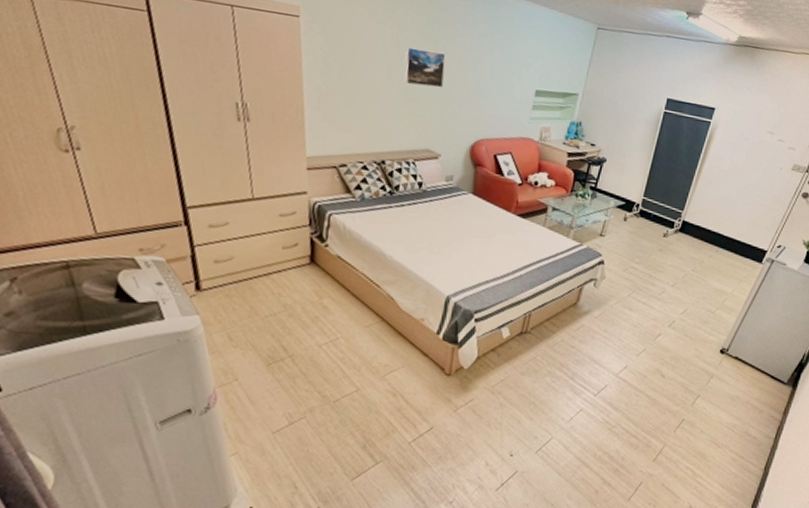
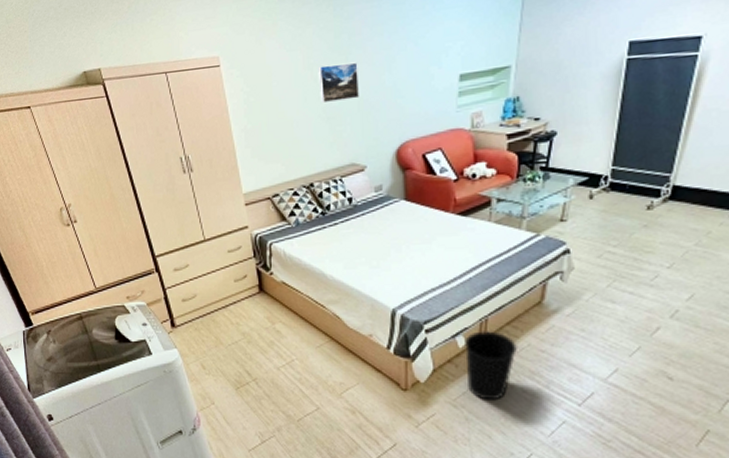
wastebasket: none [506,324,553,389] -> present [465,331,518,401]

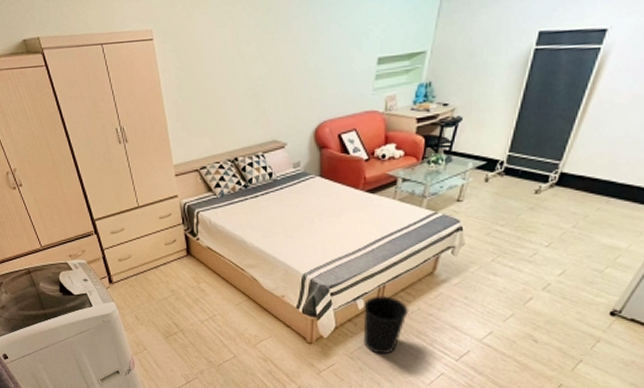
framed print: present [318,62,360,104] -> none [245,41,284,82]

